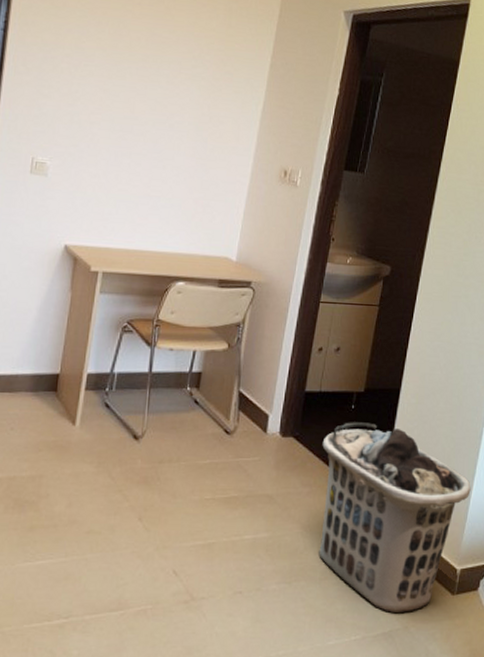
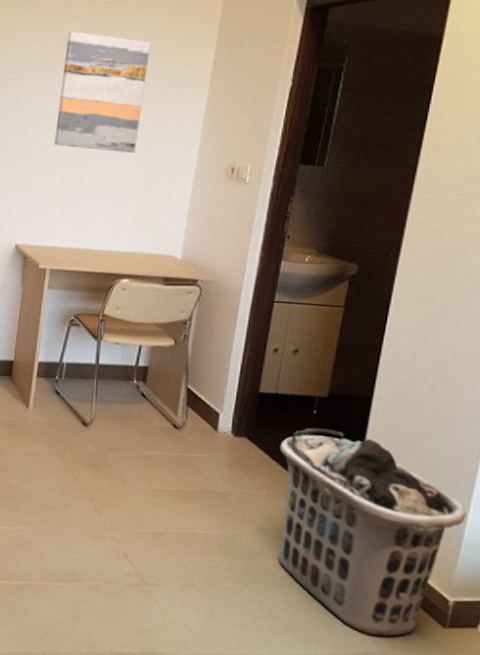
wall art: none [111,18,212,152] -> present [55,31,152,154]

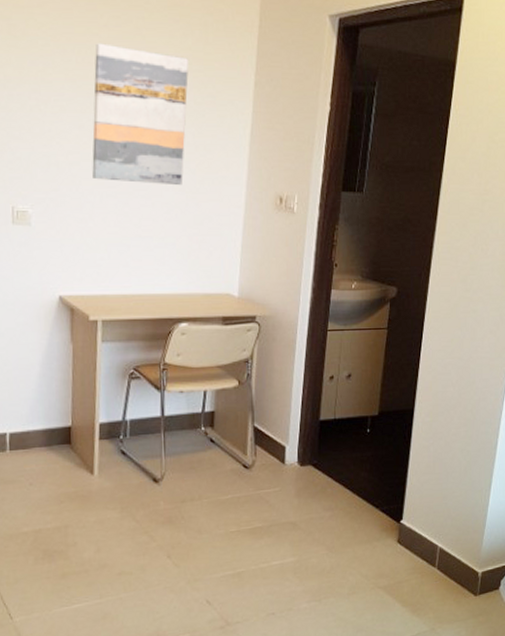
clothes hamper: present [278,427,466,637] -> none [340,444,488,618]

